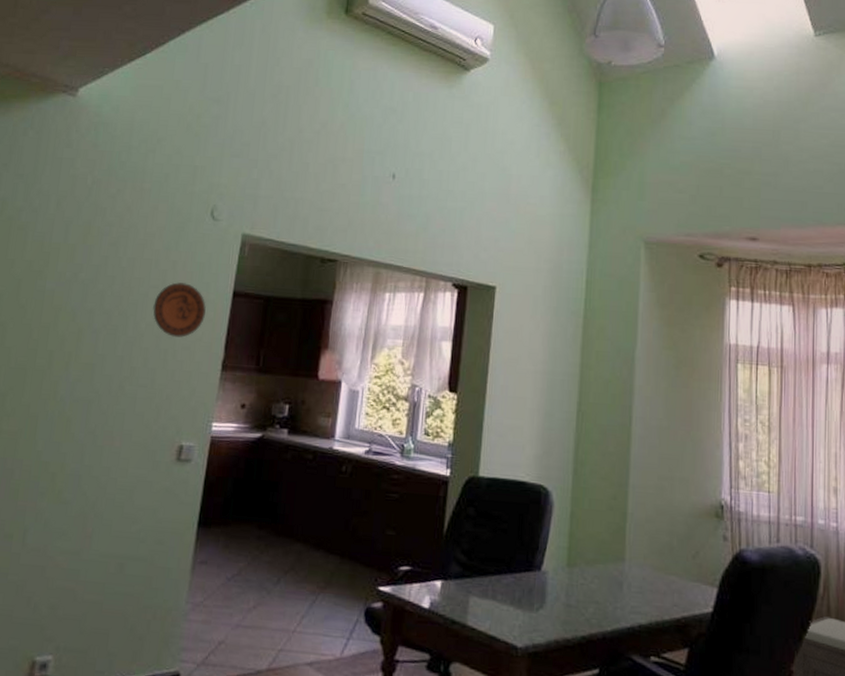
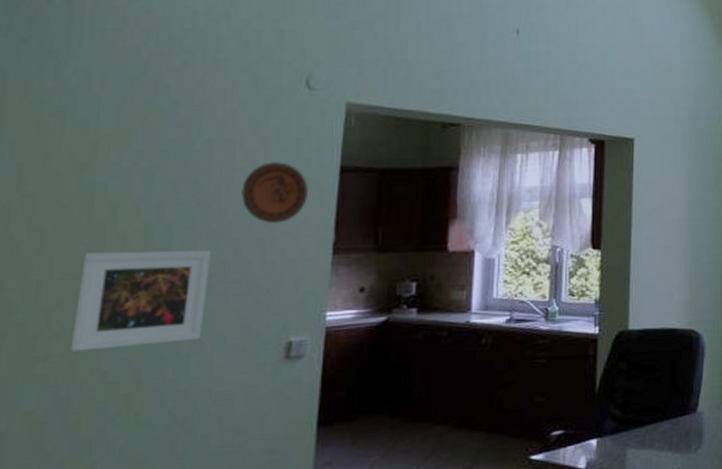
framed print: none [17,347,126,434] -> present [70,250,211,352]

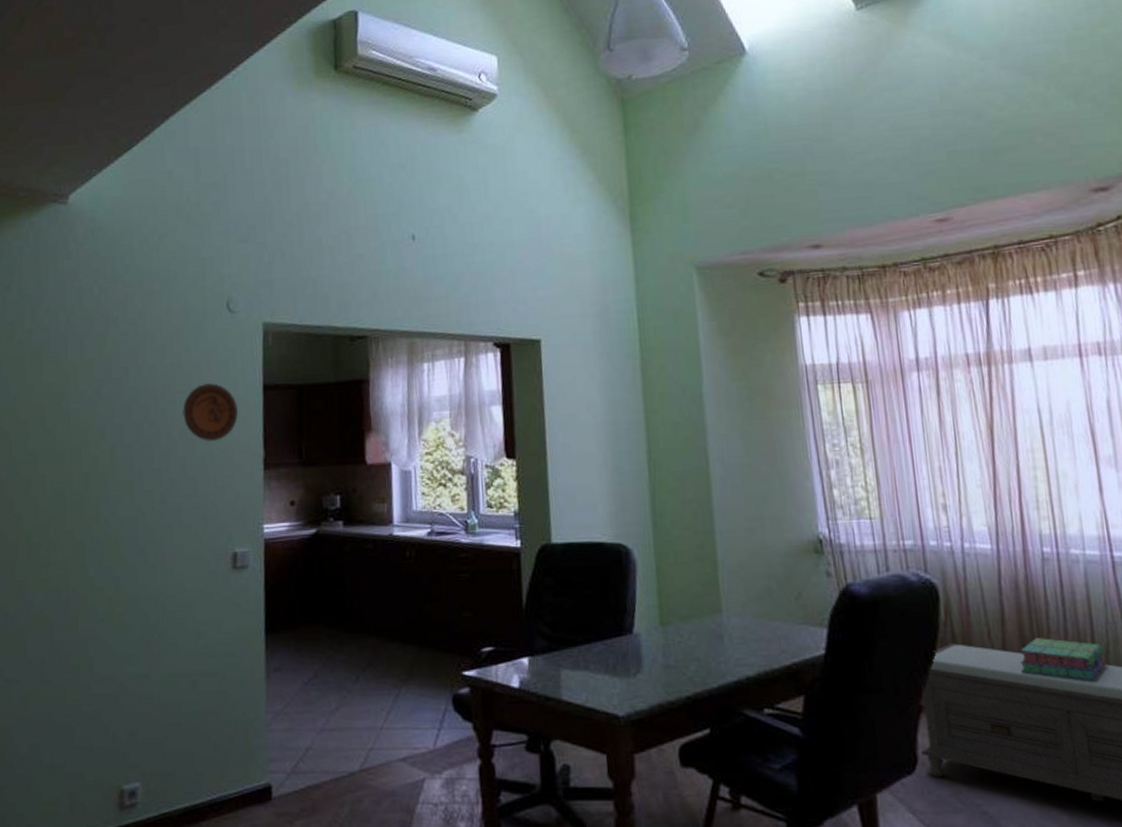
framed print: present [70,250,211,352] -> none [65,468,164,559]

